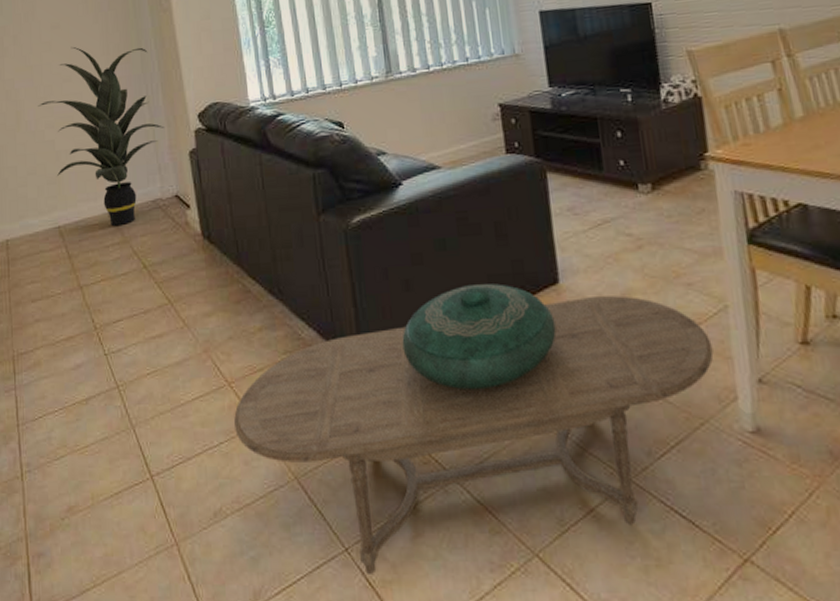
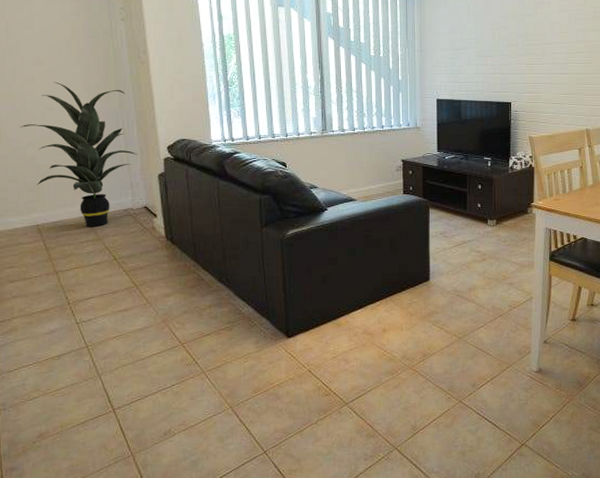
coffee table: present [234,295,714,574] -> none [185,289,520,467]
decorative bowl: present [402,284,557,391] -> none [317,280,424,348]

